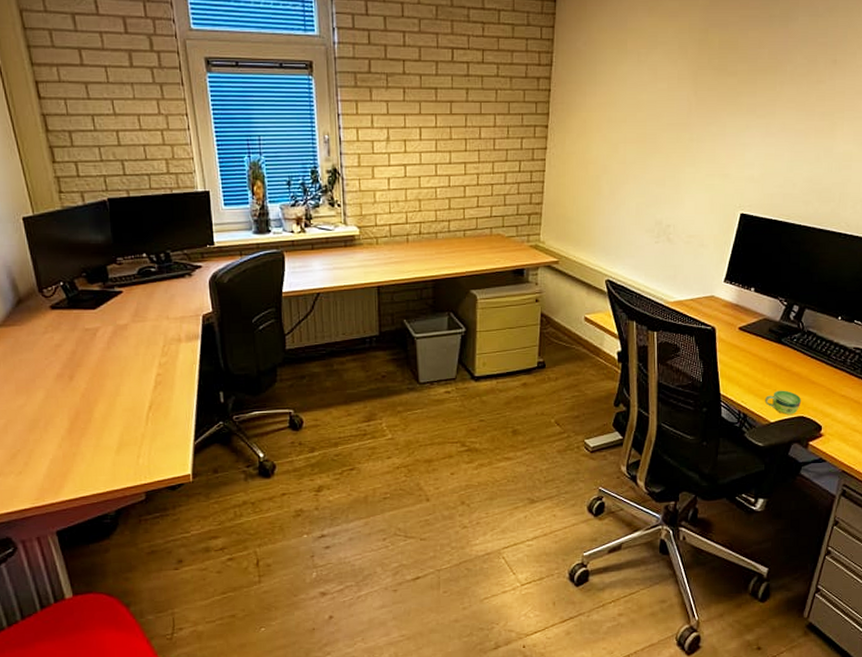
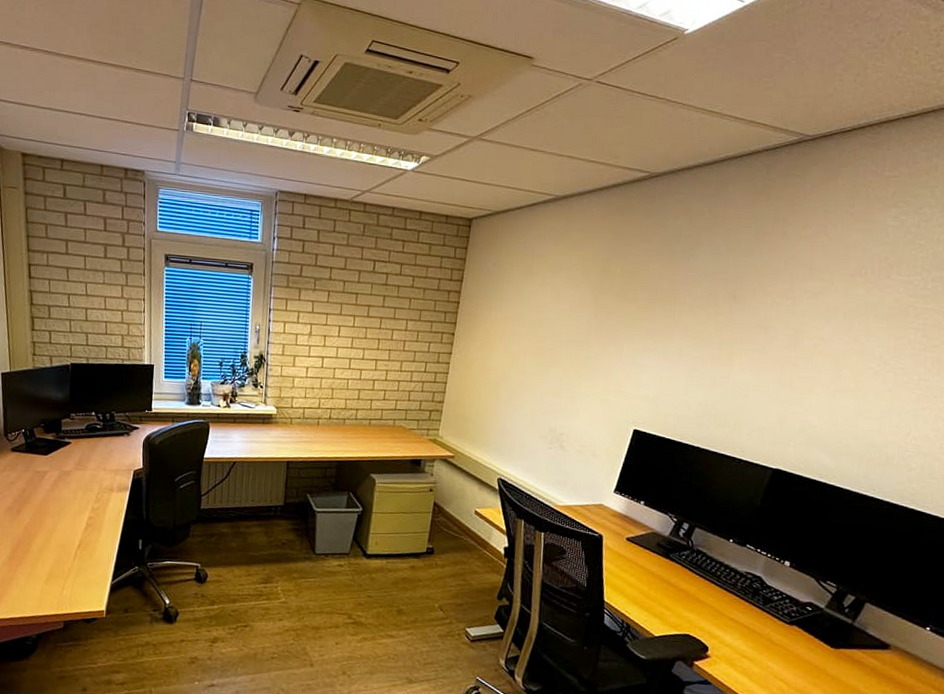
cup: present [764,390,802,415] -> none [649,605,688,632]

